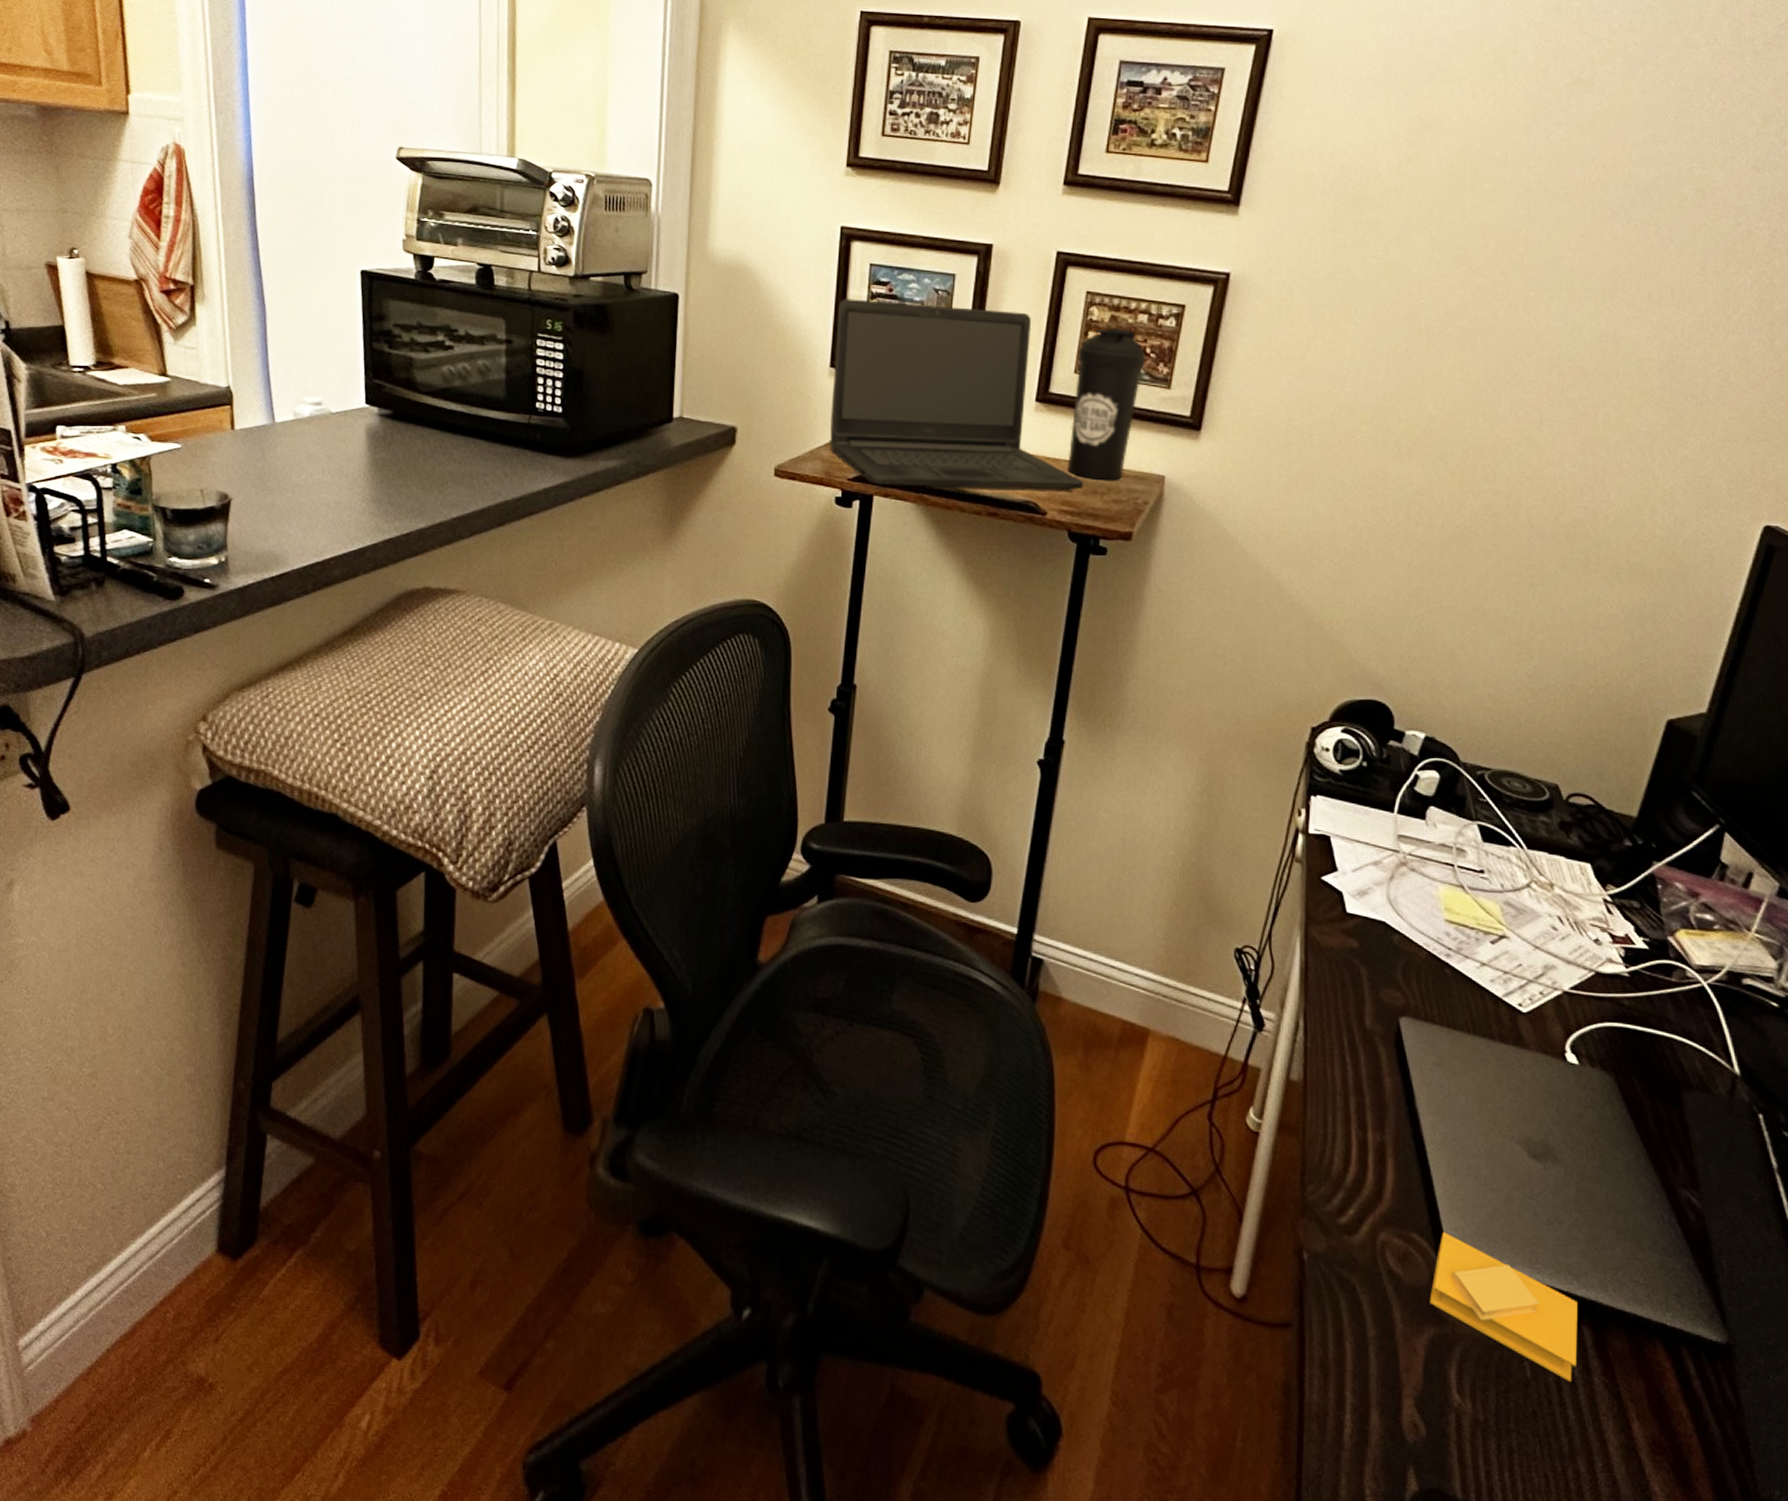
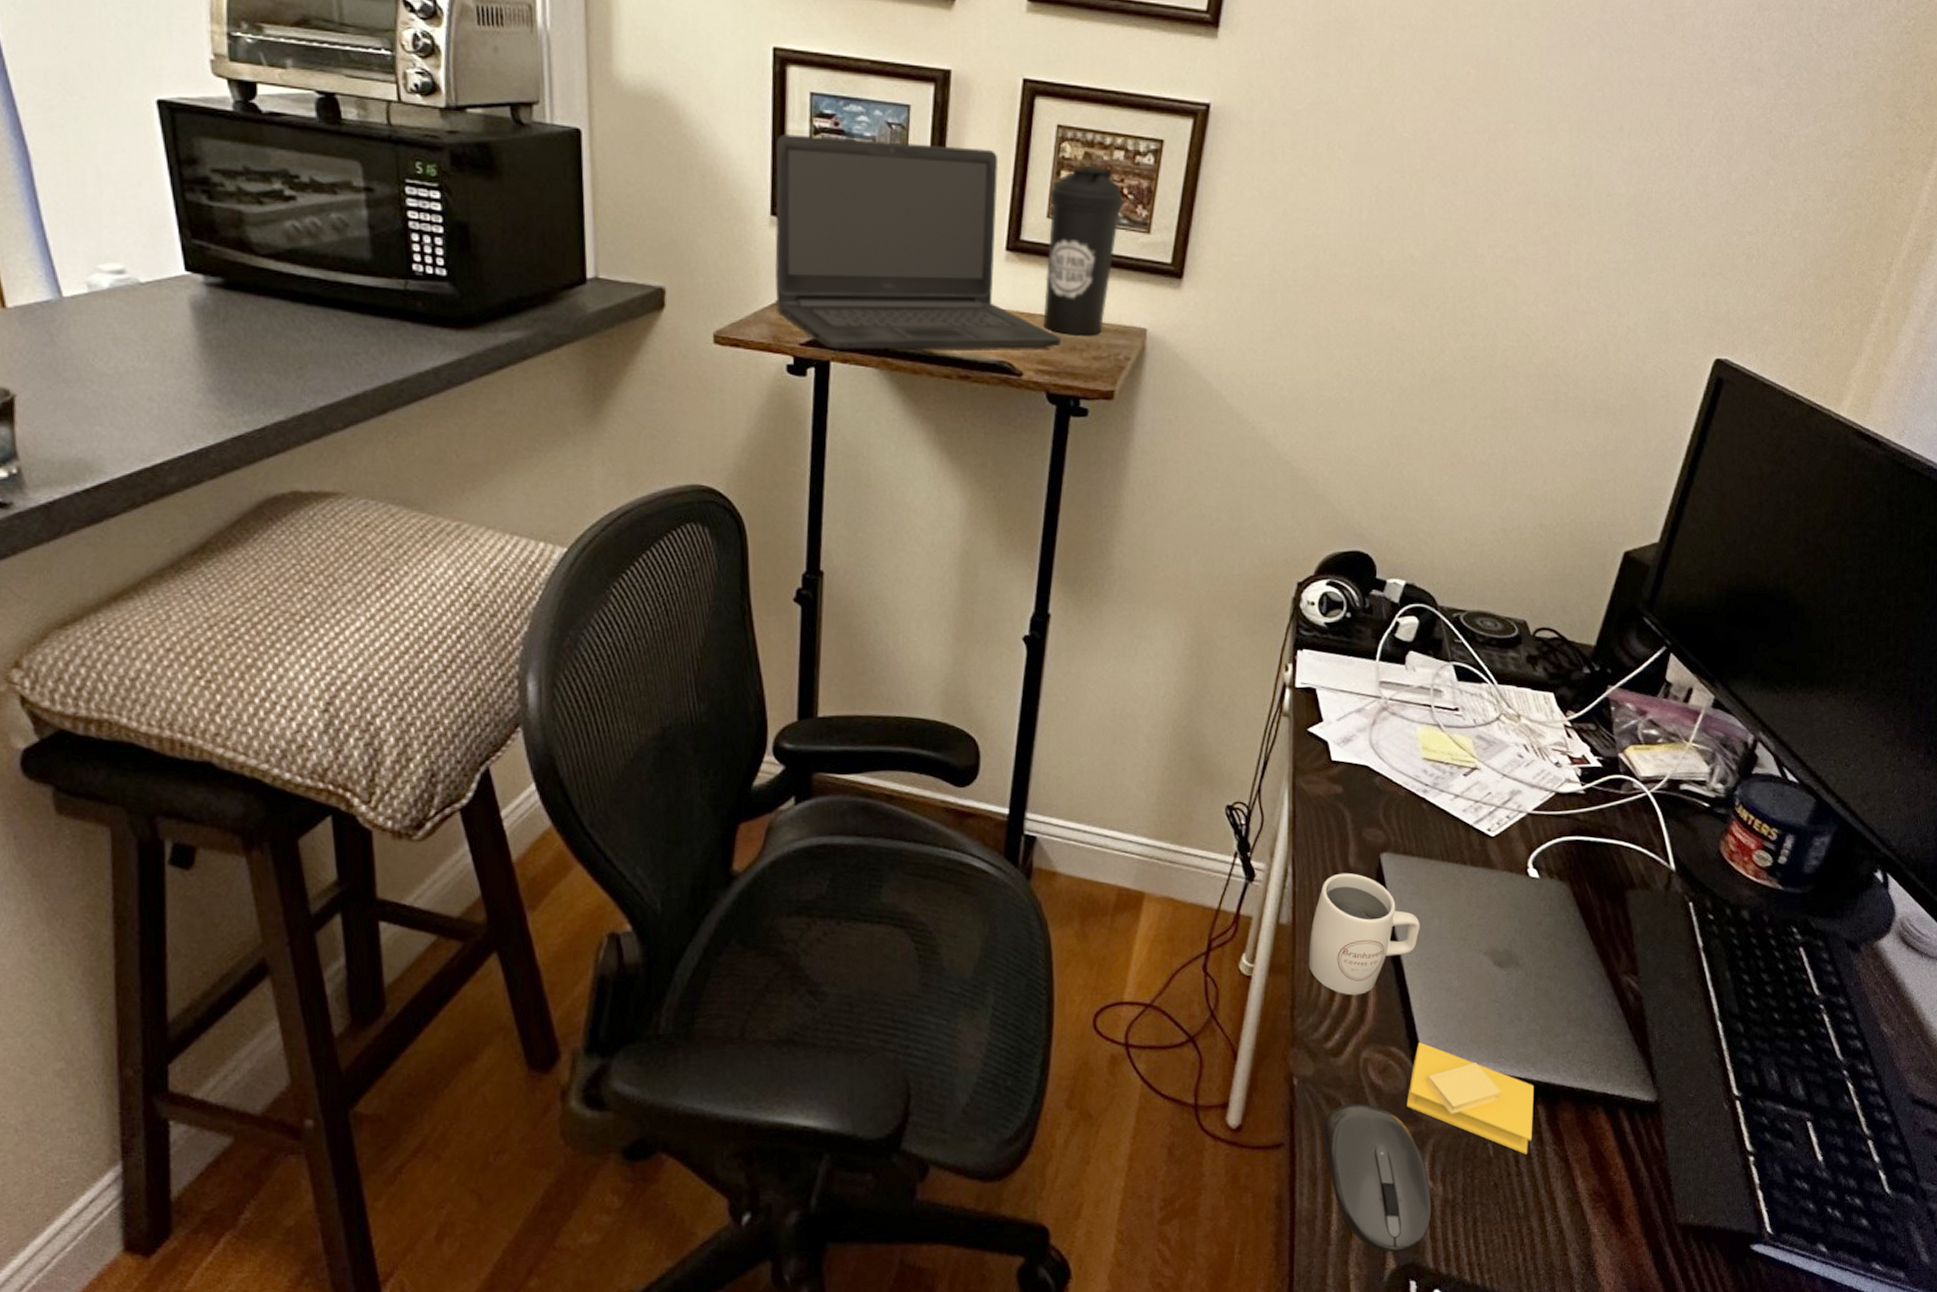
mug: none [1321,1033,1443,1170] -> present [1308,872,1420,996]
computer mouse: none [1335,1290,1460,1472] -> present [1323,1103,1432,1252]

